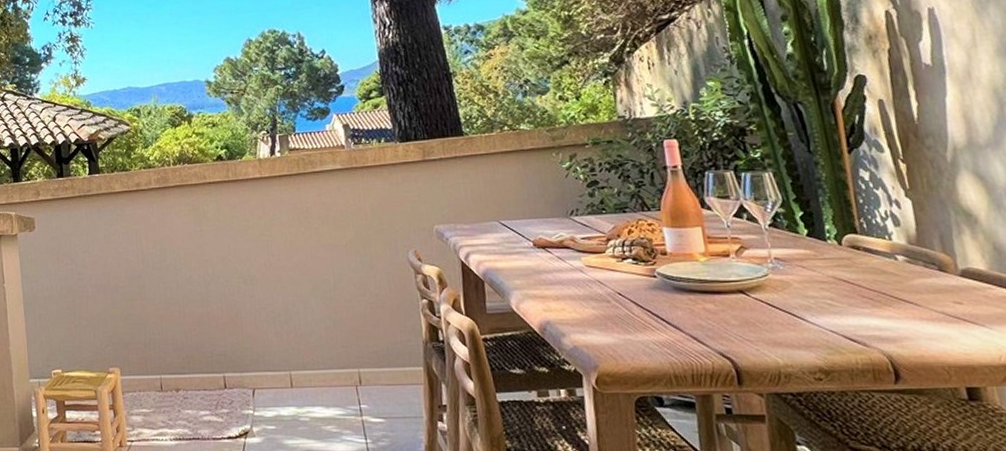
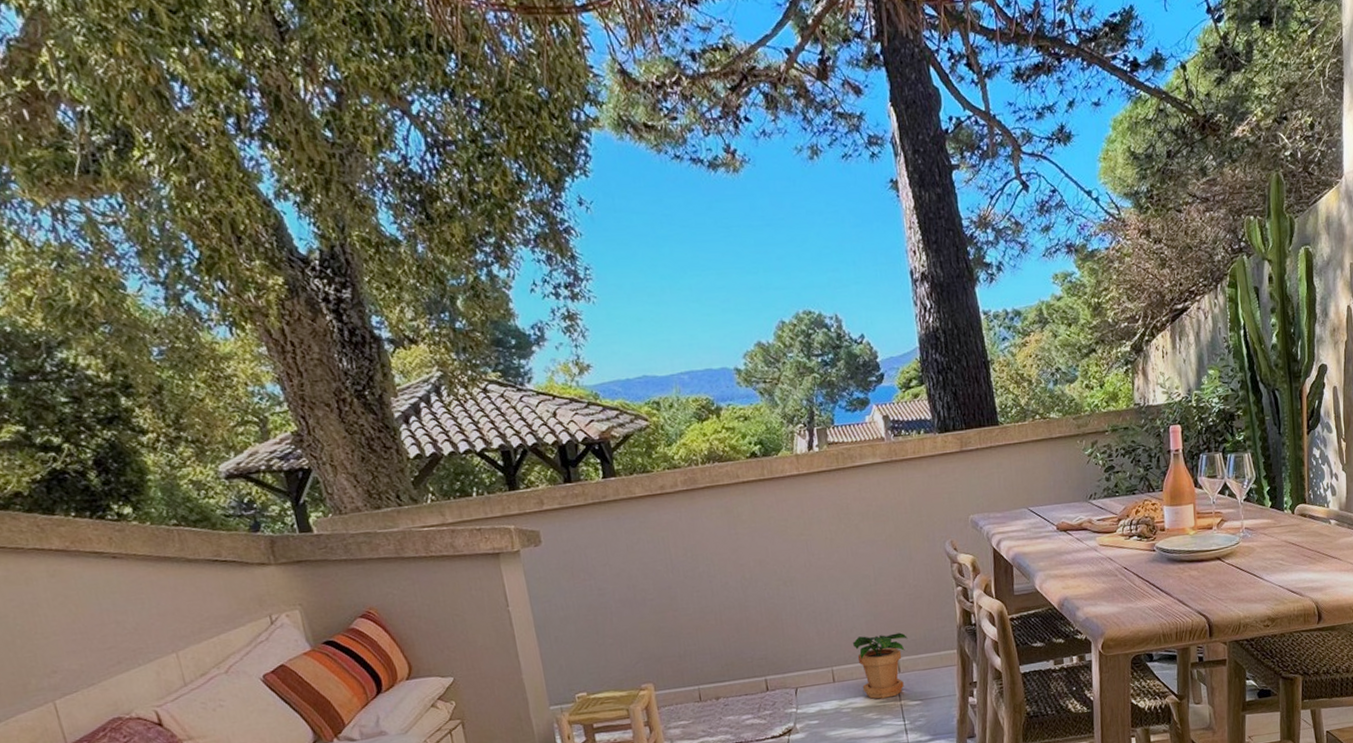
potted plant: none [312,342,369,411] -> present [853,632,908,699]

